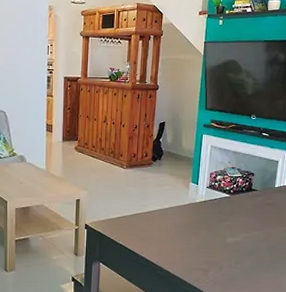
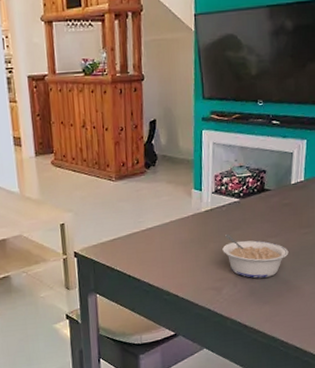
legume: none [212,224,269,265] -> present [222,234,289,279]

